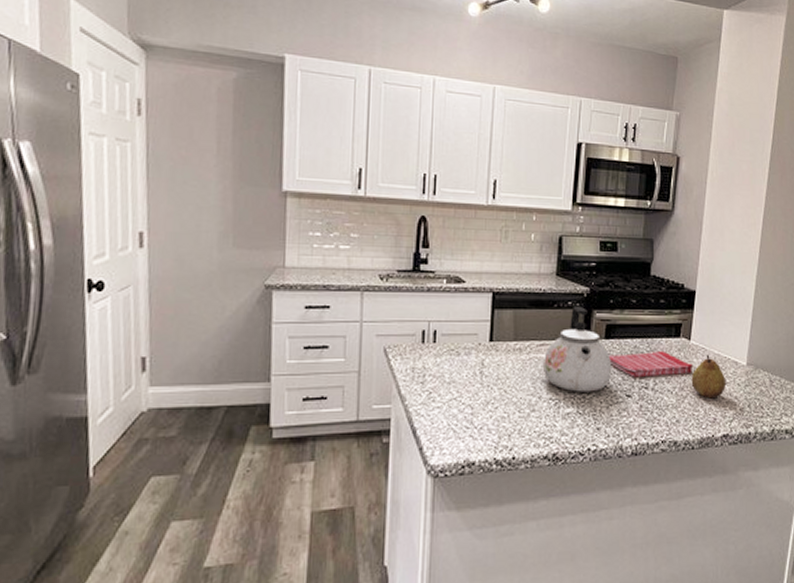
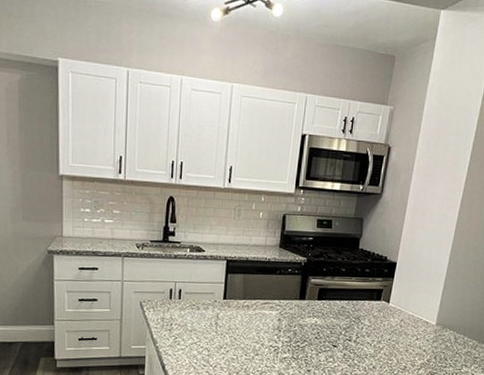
kettle: present [544,305,612,392] -> none [266,272,323,342]
dish towel: present [608,350,694,378] -> none [319,311,390,332]
fruit: present [691,354,727,399] -> none [387,314,418,351]

